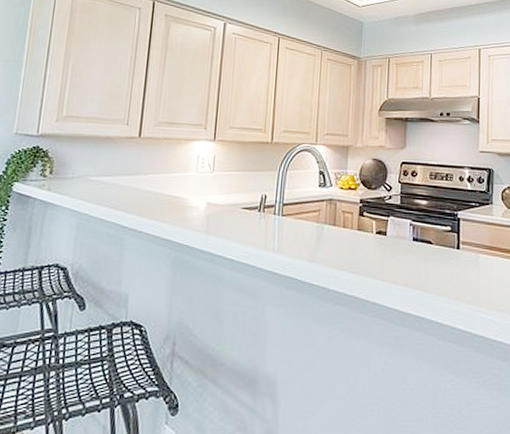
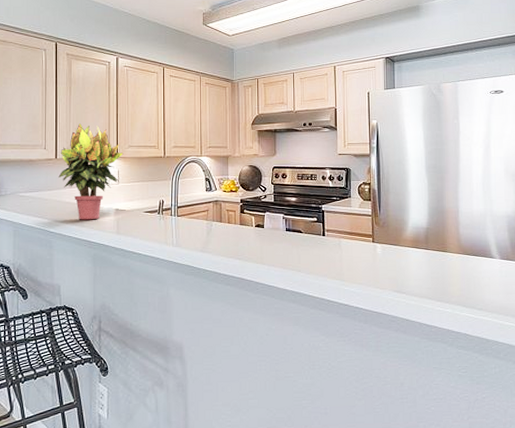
potted plant: none [140,97,223,215] -> present [58,124,124,220]

